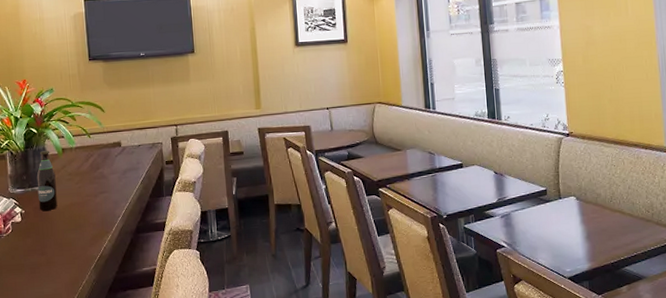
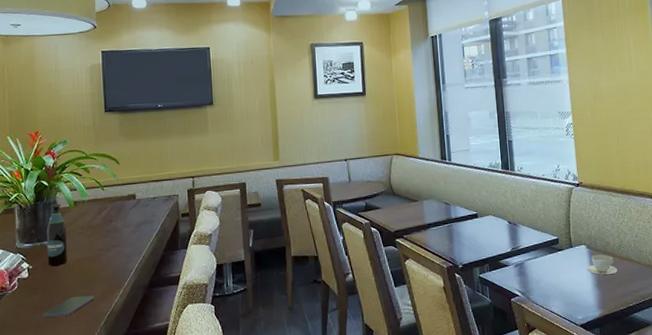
smartphone: none [36,239,85,261] -> present [42,295,95,319]
teacup: none [576,206,609,227] -> present [587,254,618,275]

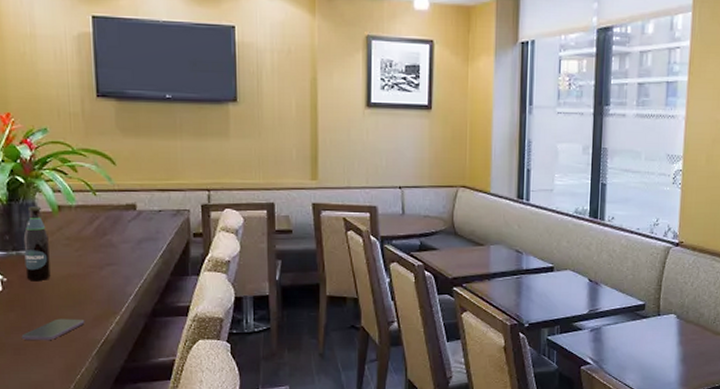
teacup: present [587,254,618,275] -> none [673,326,709,349]

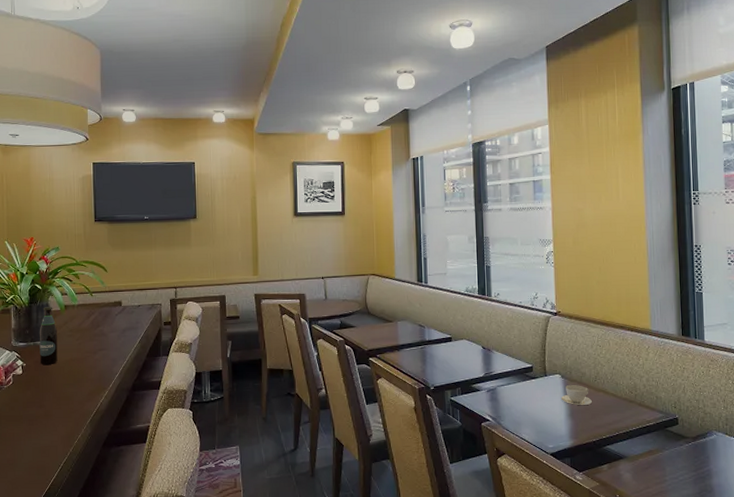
smartphone: present [21,318,85,341] -> none [34,394,82,413]
teacup: none [673,326,709,349] -> present [560,384,593,405]

